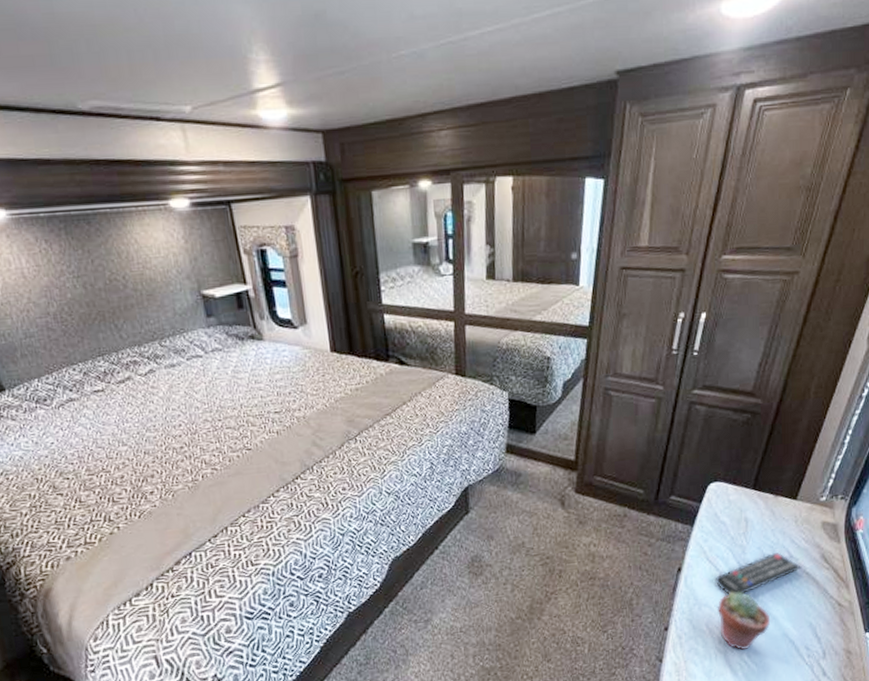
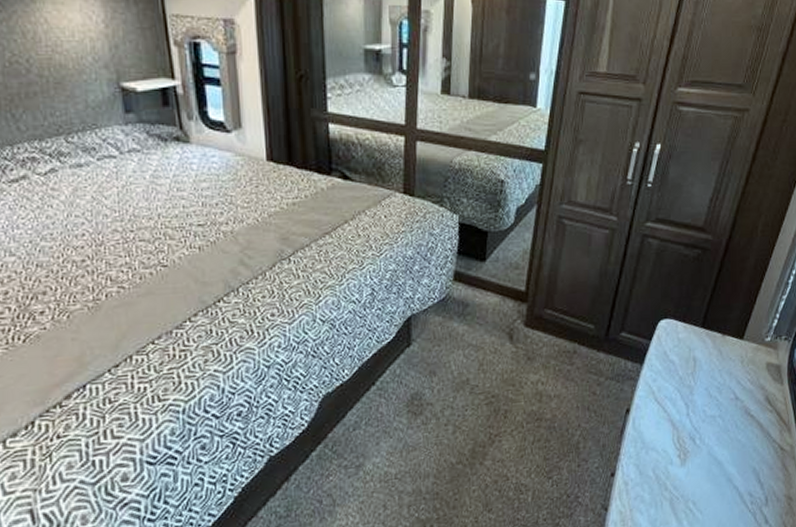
remote control: present [715,552,801,595] -> none [662,394,746,438]
potted succulent: present [717,592,771,650] -> none [664,435,716,497]

